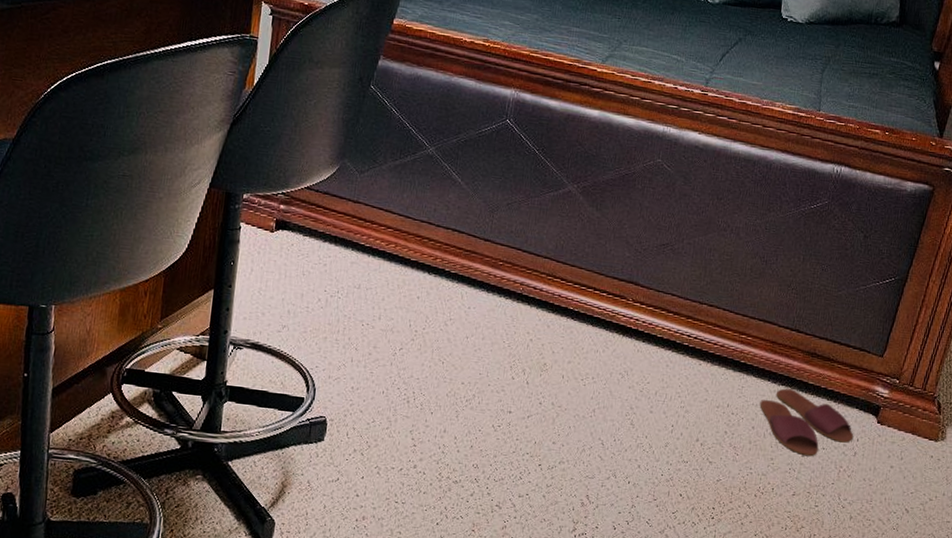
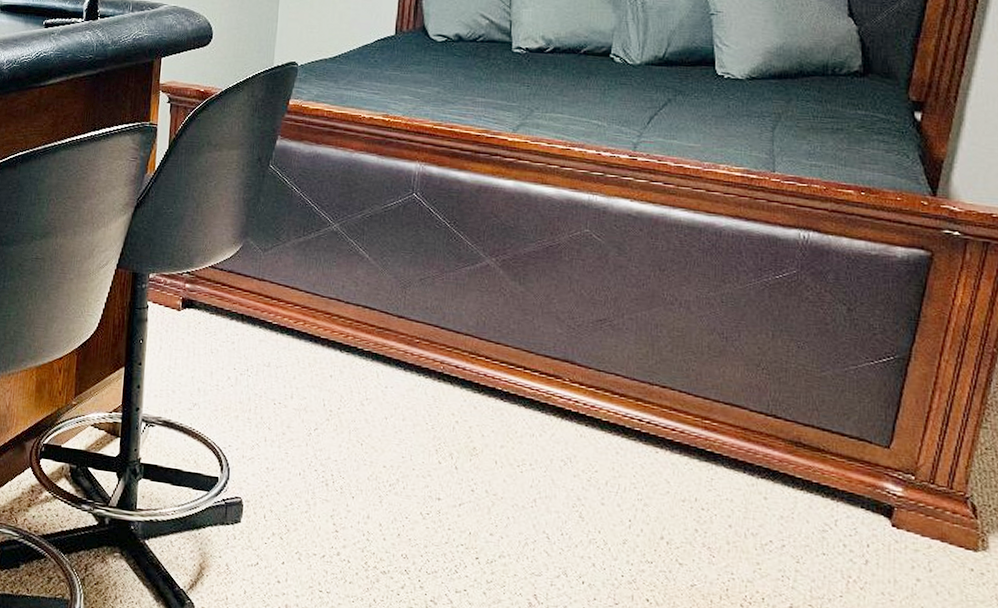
slippers: present [759,388,854,456] -> none [736,482,862,562]

